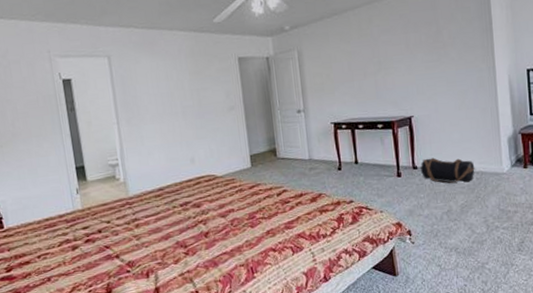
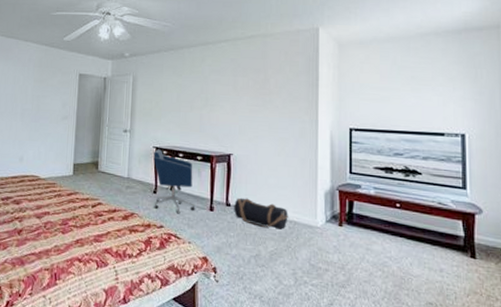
office chair: none [332,124,383,186] -> present [153,149,196,214]

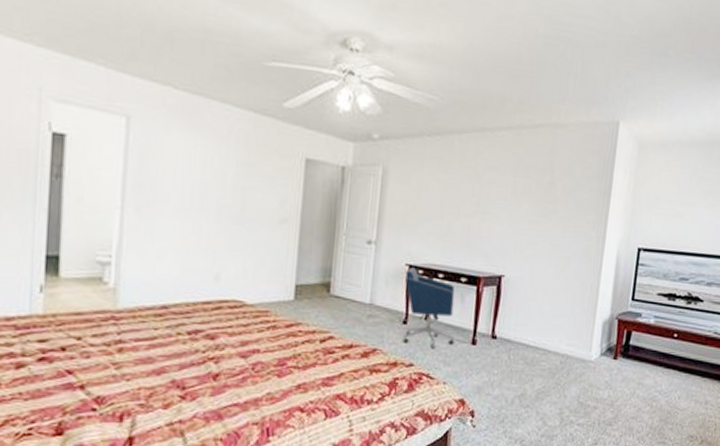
duffel bag: present [233,197,288,230] -> none [499,328,562,365]

